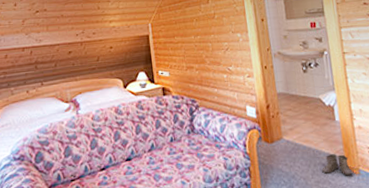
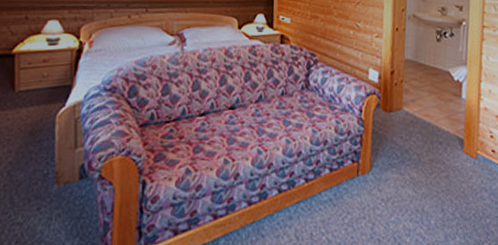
boots: present [322,153,353,176] -> none [438,132,470,159]

